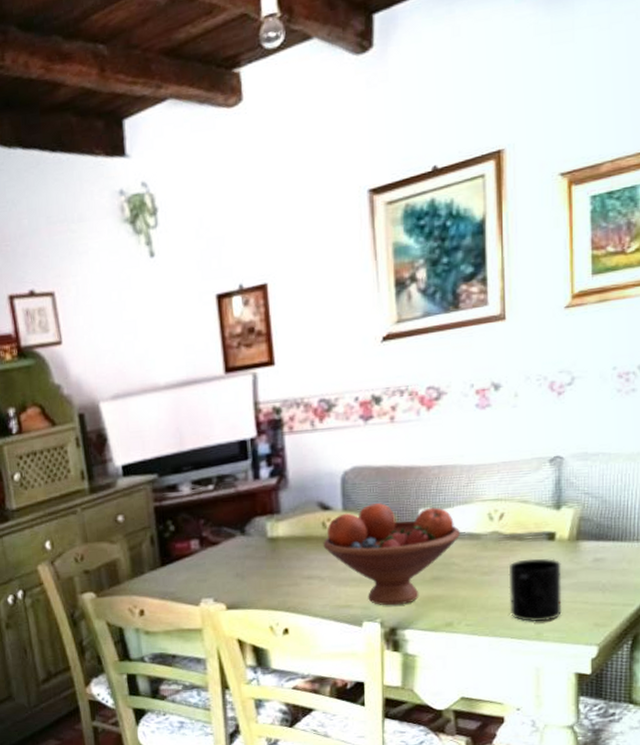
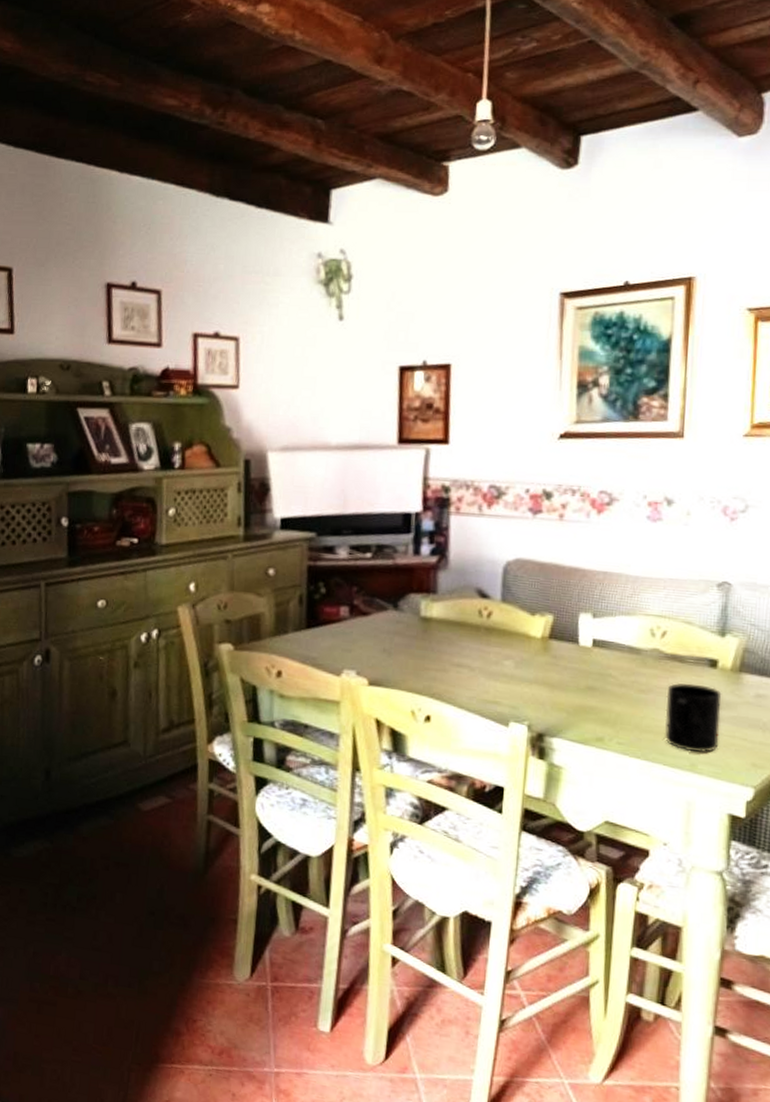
fruit bowl: present [323,503,460,606] -> none [477,599,620,711]

